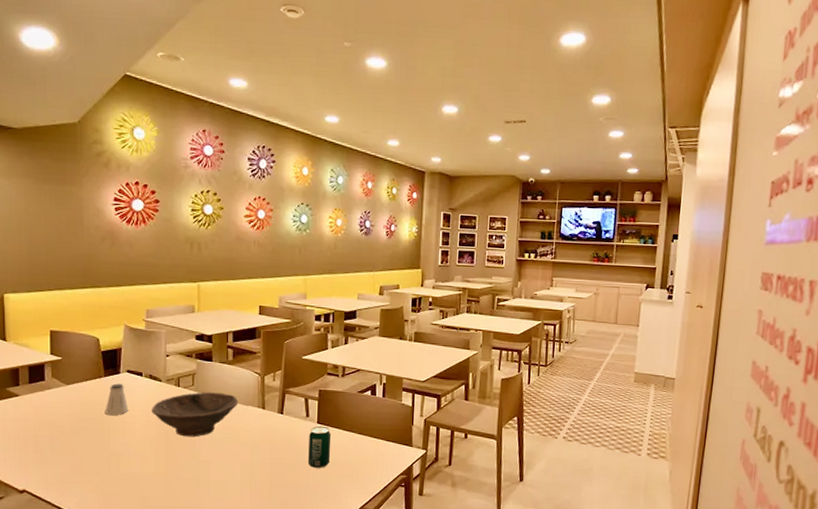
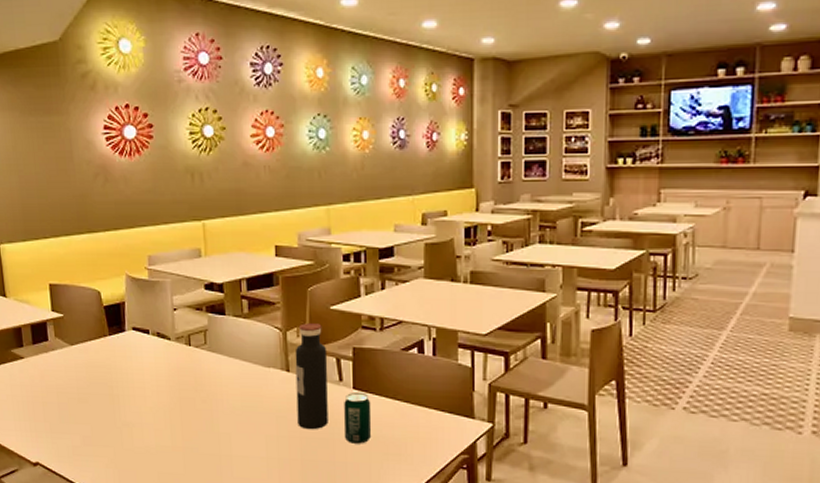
saltshaker: present [105,383,129,415] -> none [112,343,138,379]
bowl: present [152,392,239,437] -> none [162,351,259,405]
water bottle: none [269,369,298,457] -> present [295,323,328,430]

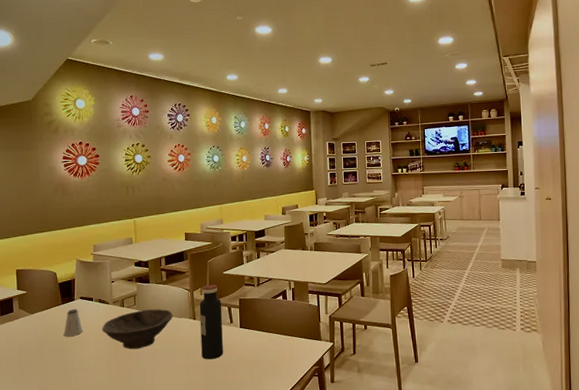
saltshaker: none [112,343,138,379] -> present [63,309,83,336]
bowl: none [162,351,259,405] -> present [102,309,174,350]
beverage can: present [344,391,372,444] -> none [234,329,254,367]

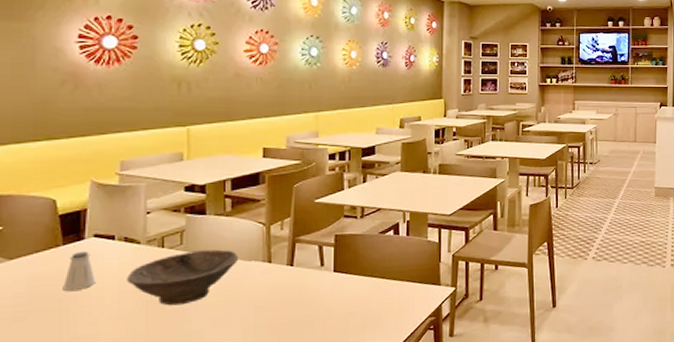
water bottle: present [199,284,223,360] -> none [277,216,310,315]

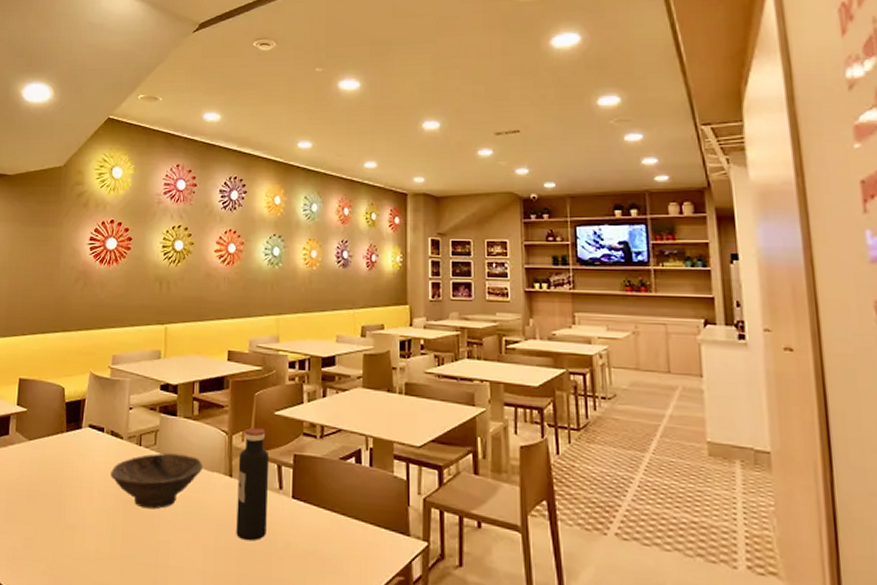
saltshaker: present [63,251,96,291] -> none [63,440,88,478]
water bottle: none [277,216,310,315] -> present [236,427,270,541]

